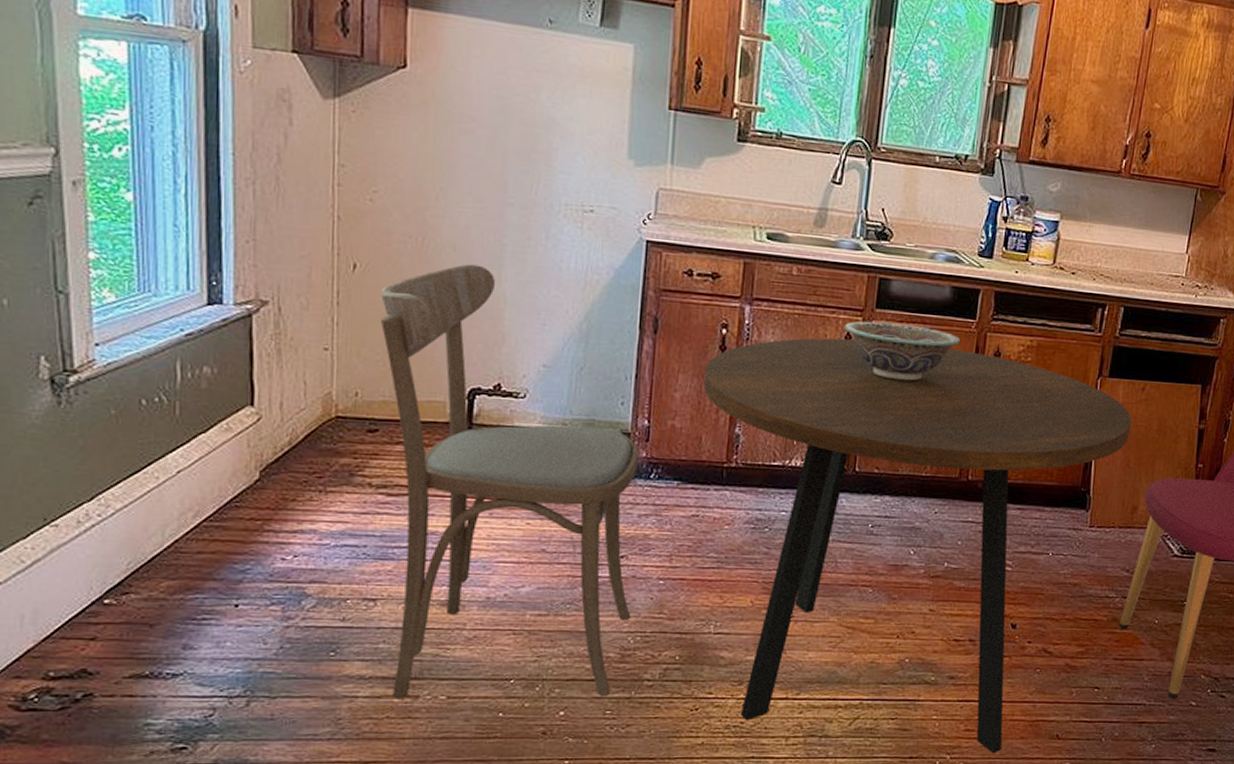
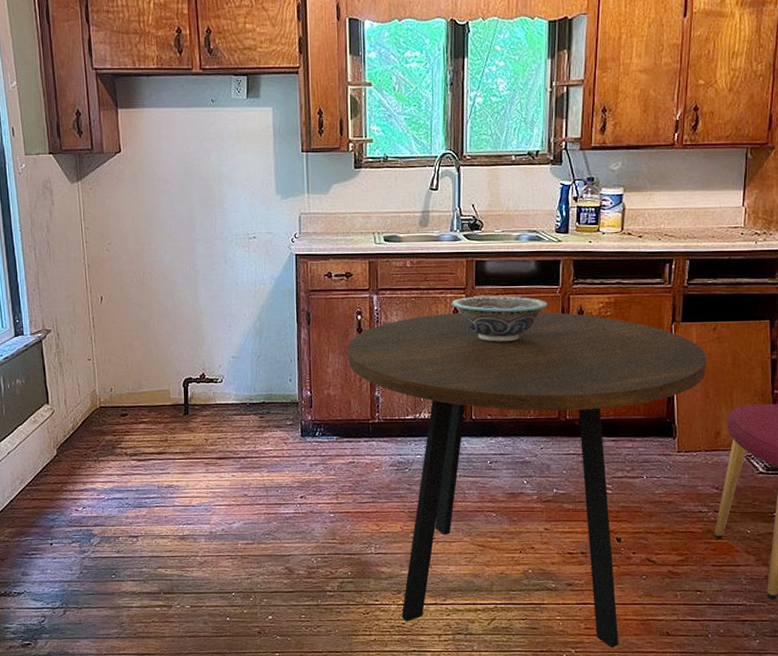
dining chair: present [380,264,639,699] -> none [120,287,312,608]

